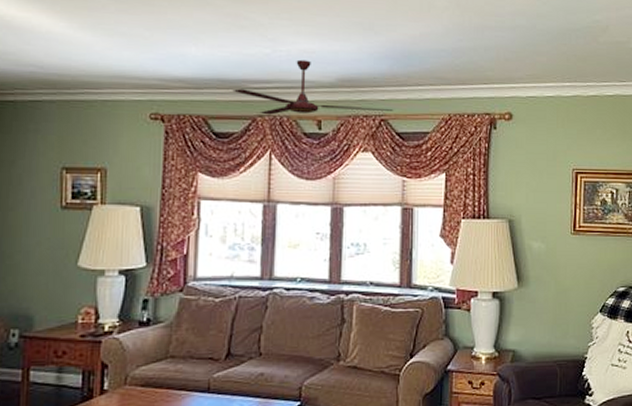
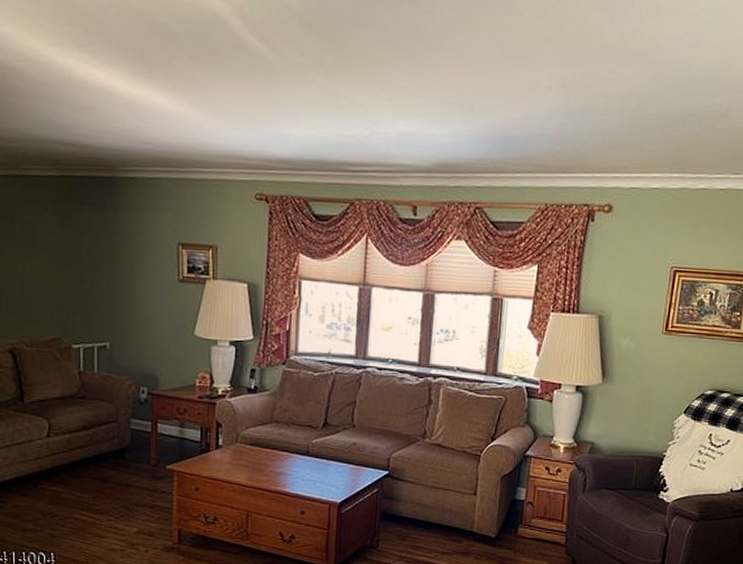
ceiling fan: present [232,59,393,115] -> none [332,142,489,199]

